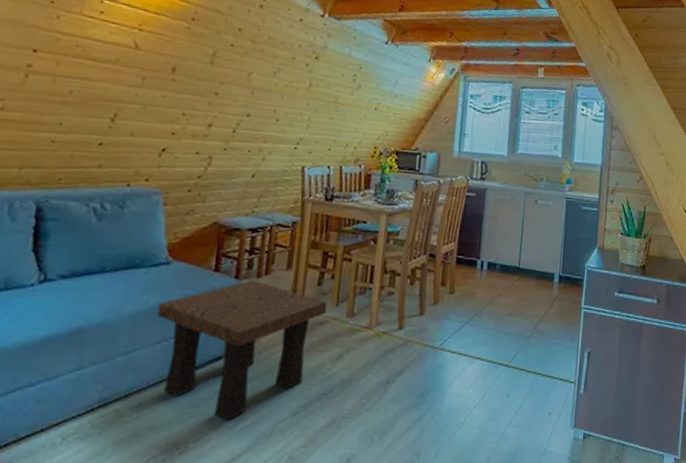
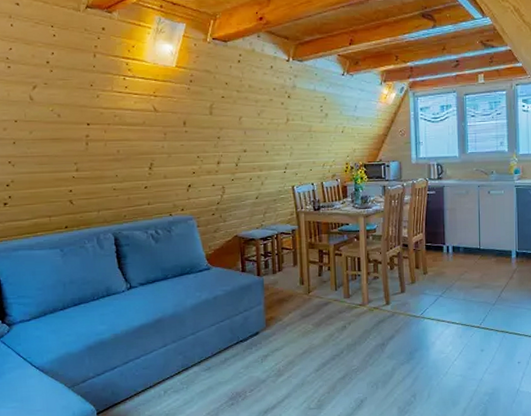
side table: present [156,281,328,421] -> none [208,276,329,377]

